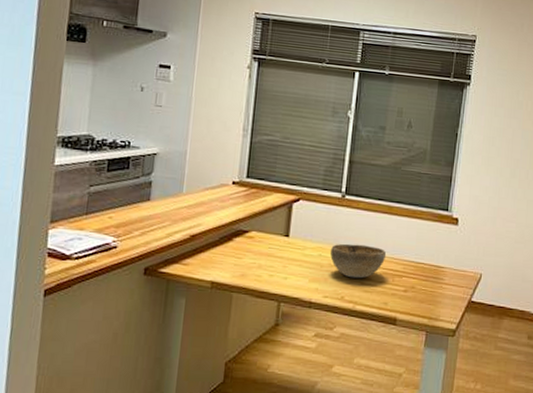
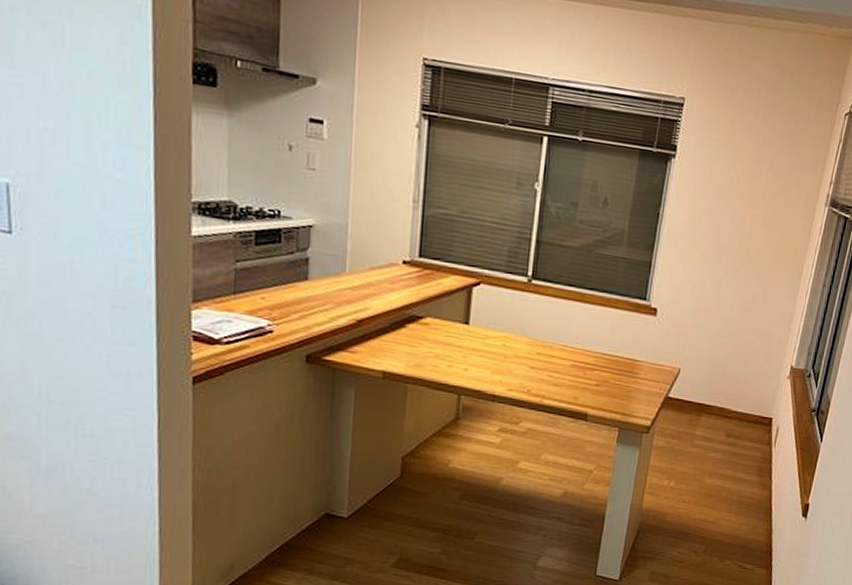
decorative bowl: present [330,243,387,279] -> none [515,333,578,371]

